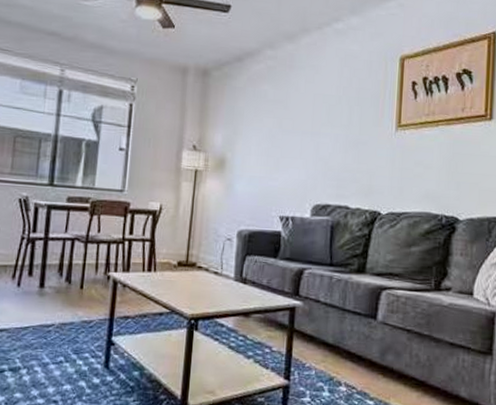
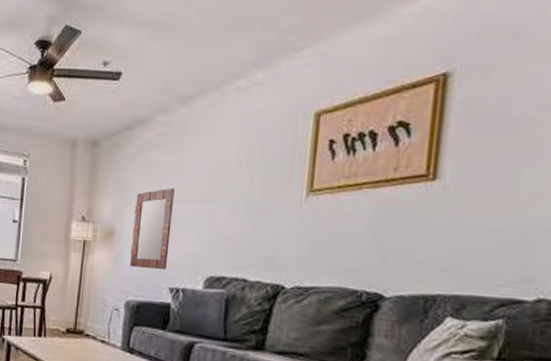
home mirror: none [241,119,283,199] -> present [130,188,175,270]

